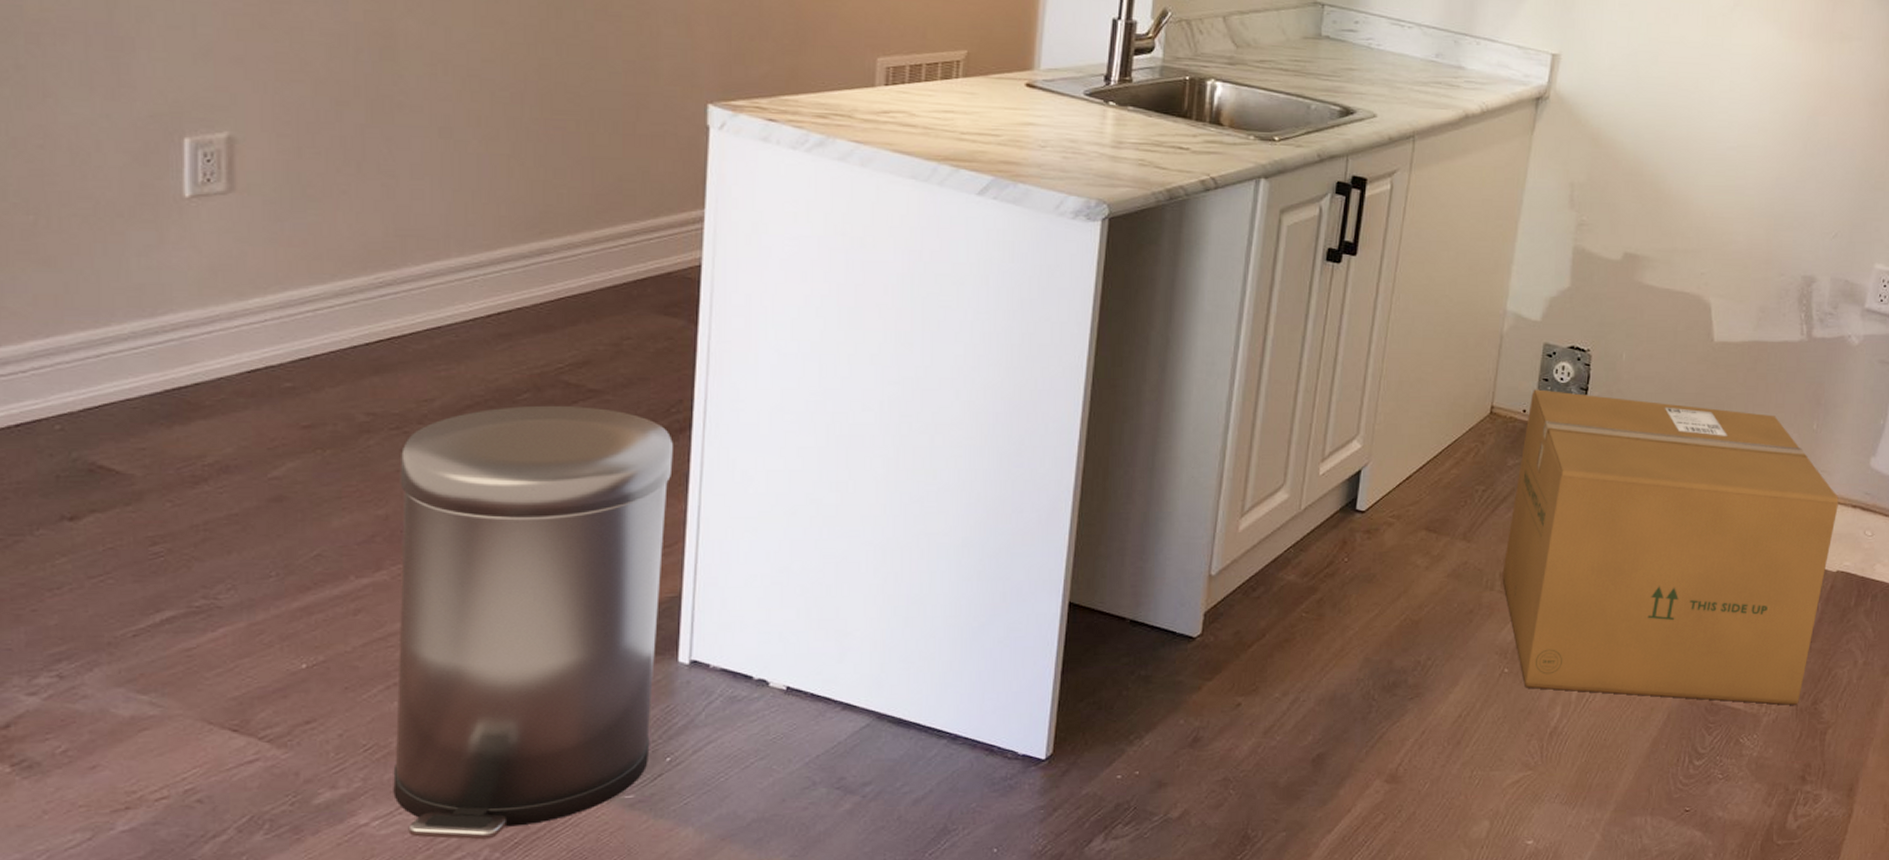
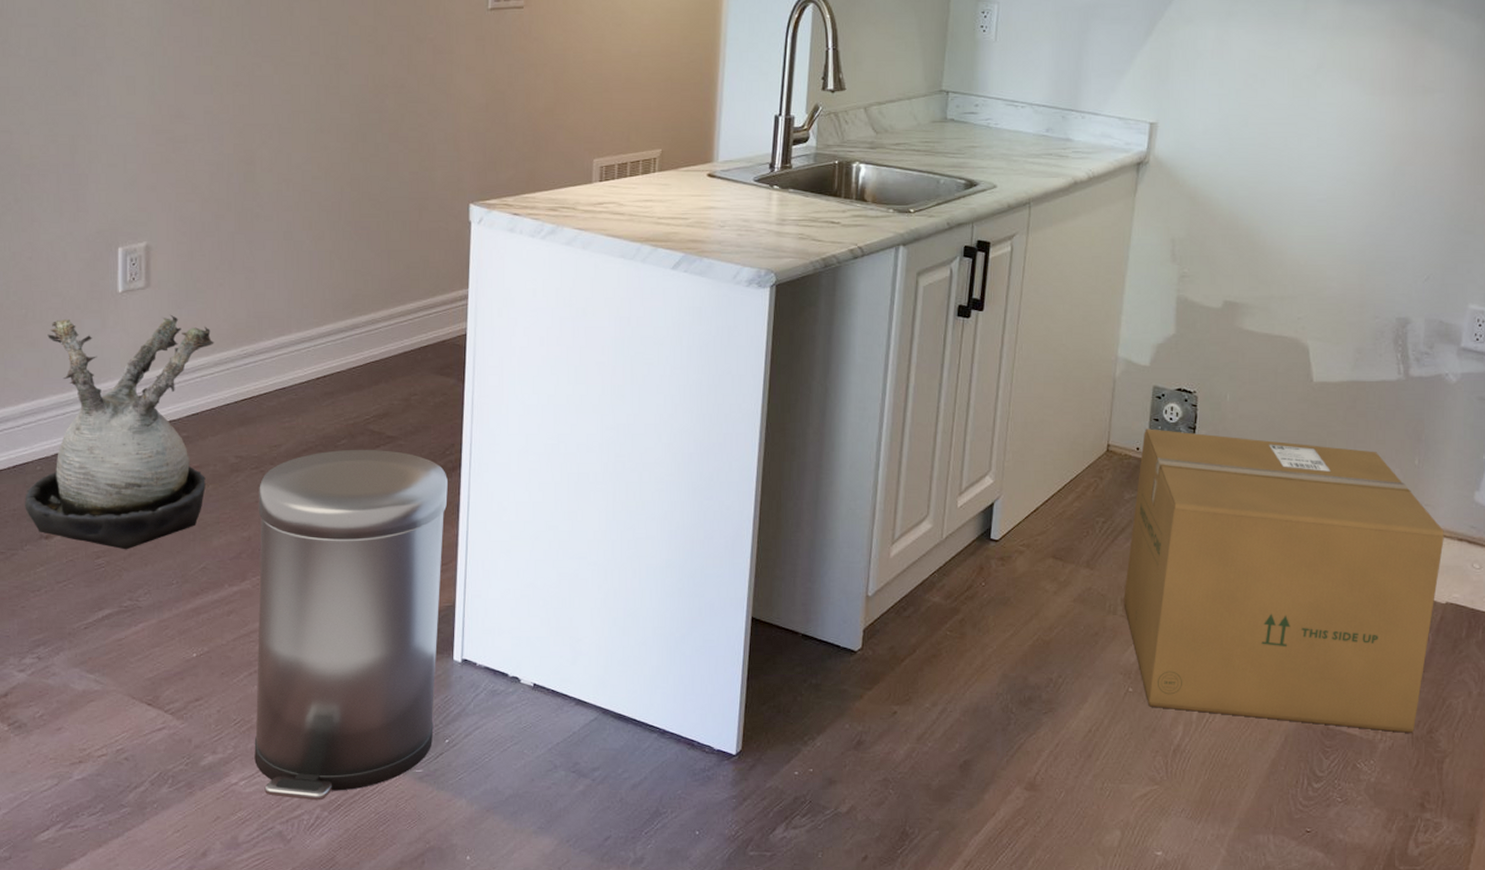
plant: none [35,228,334,534] -> present [25,314,214,550]

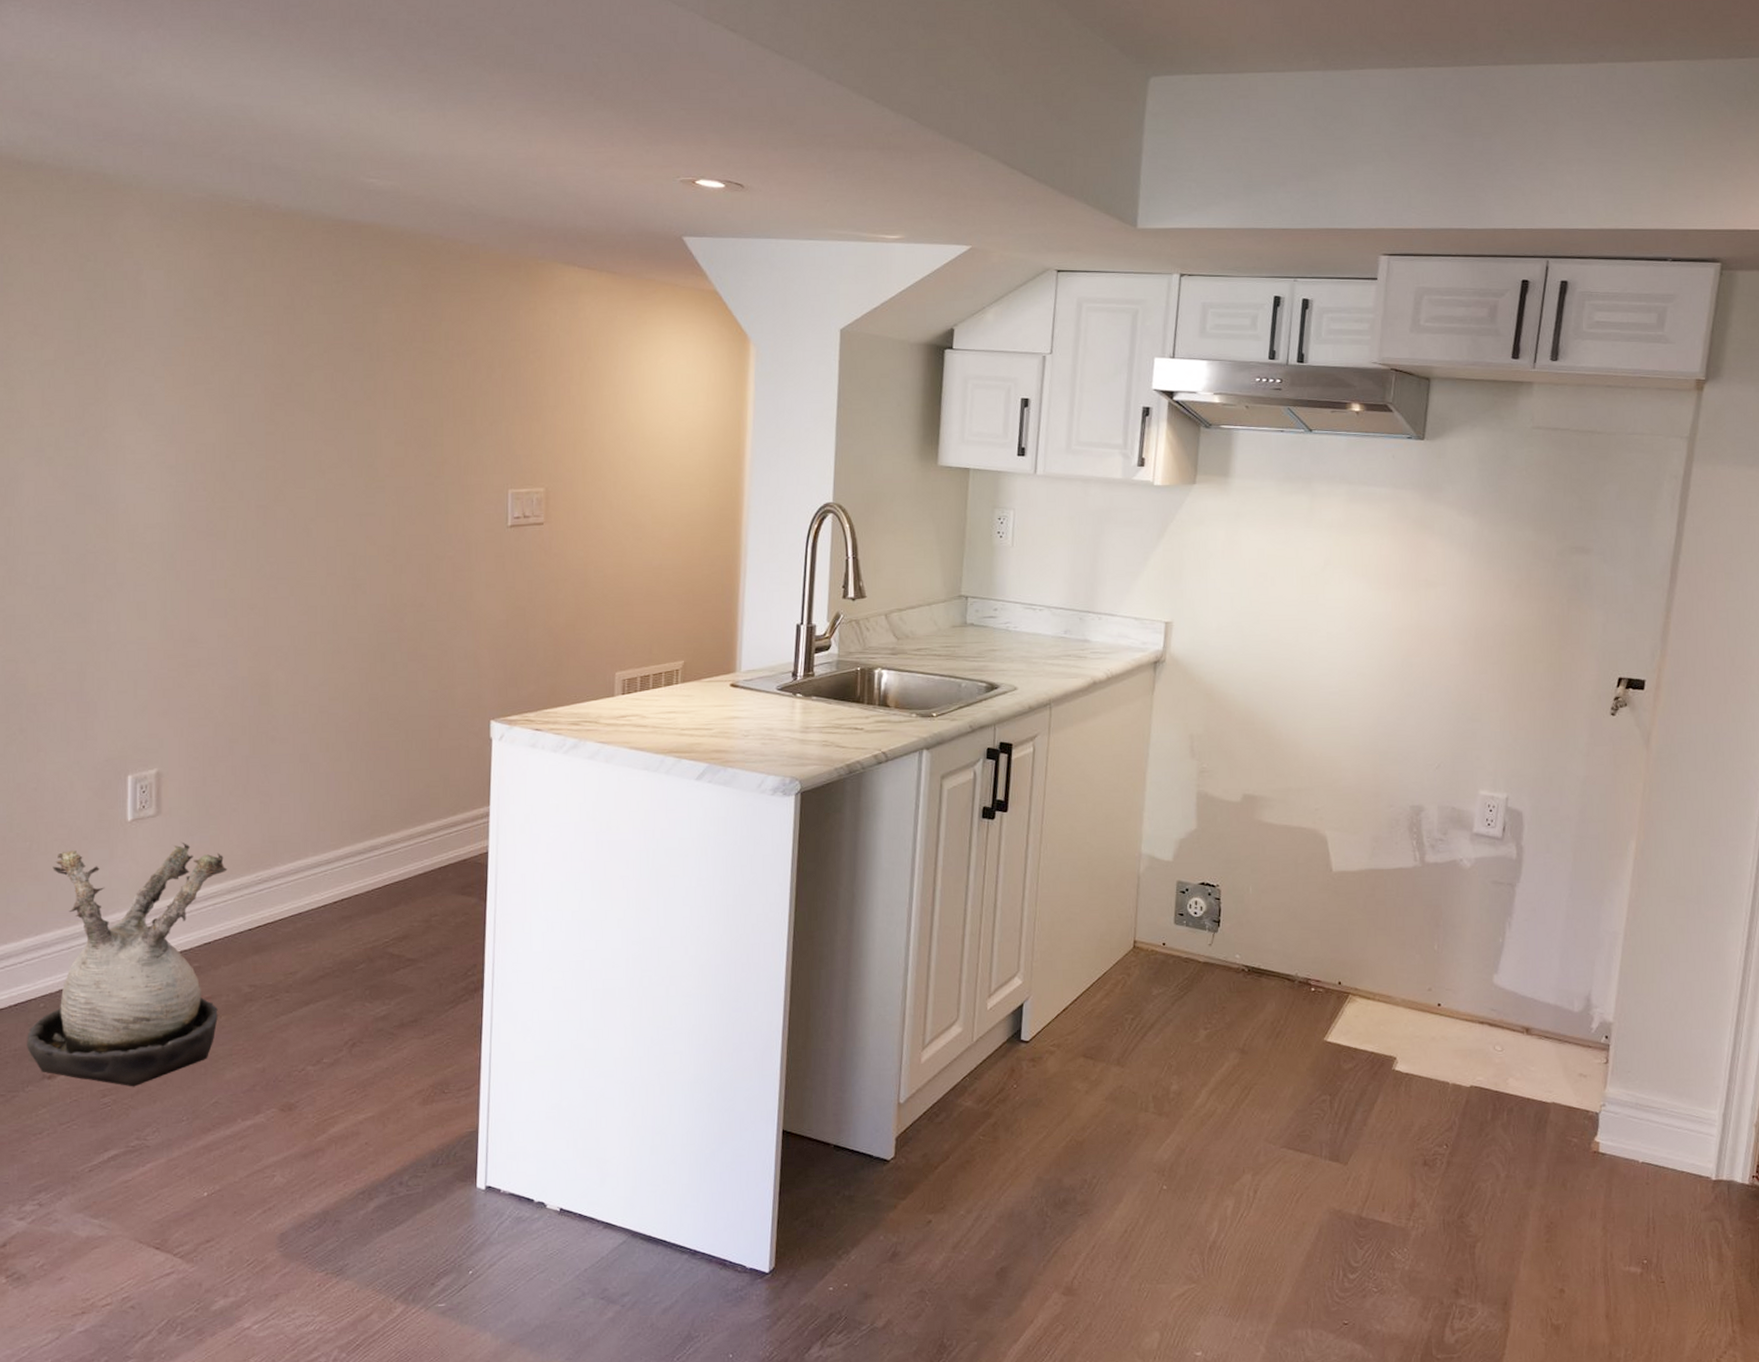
pedal bin: present [254,449,448,801] -> none [268,973,470,1342]
box: present [1123,428,1444,733] -> none [1155,923,1466,1219]

